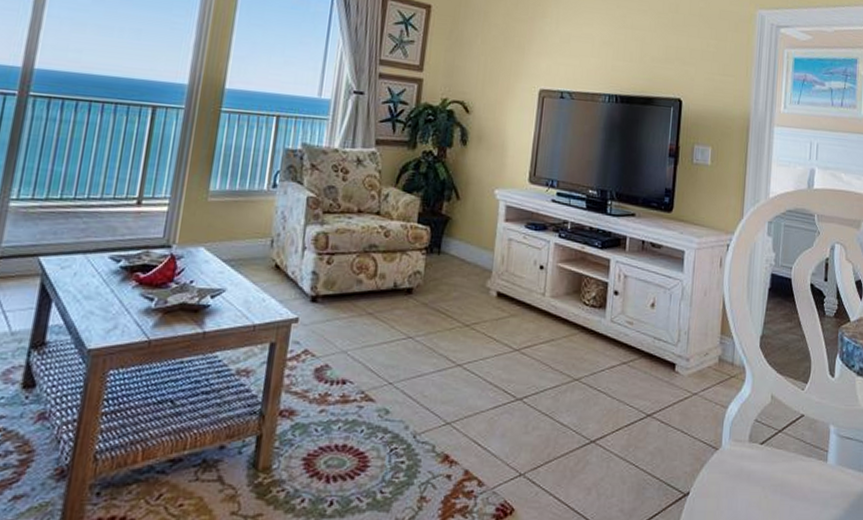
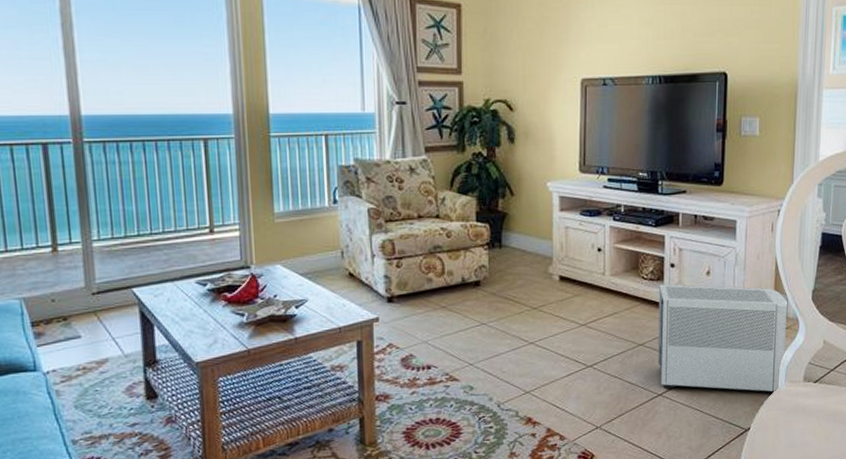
air purifier: none [592,312,734,455] -> present [657,284,787,395]

